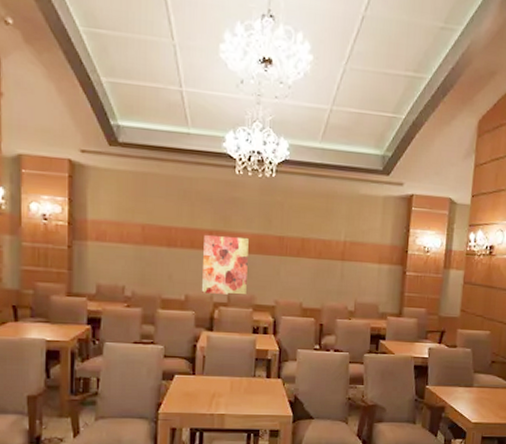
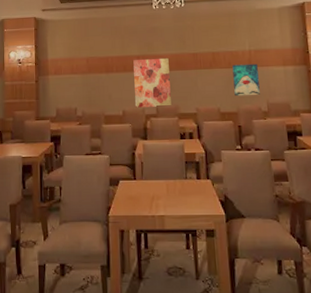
wall art: none [321,255,351,293] -> present [232,63,260,97]

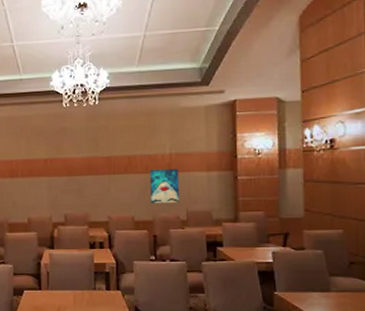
wall art: present [133,58,171,108] -> none [40,162,81,215]

